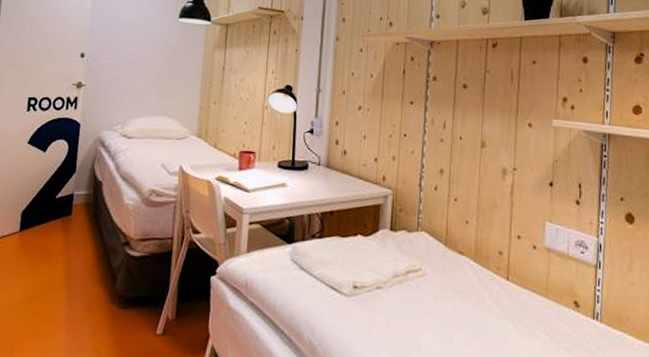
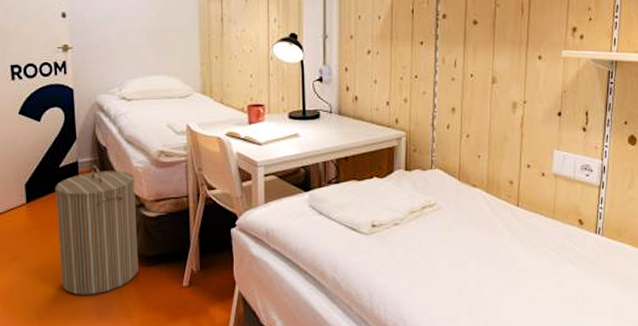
laundry hamper: none [38,198,125,334] -> present [55,165,138,295]

